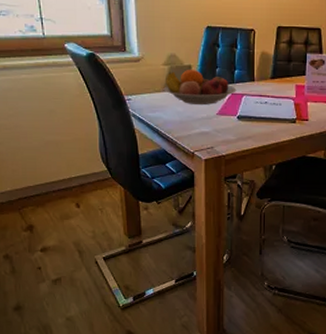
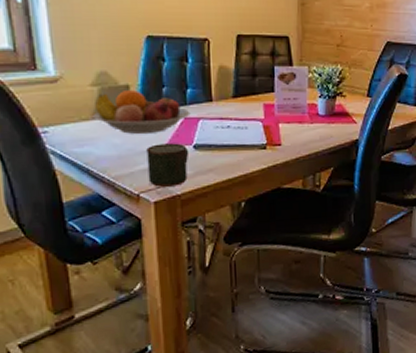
mug: none [201,113,234,148] -> present [146,143,190,187]

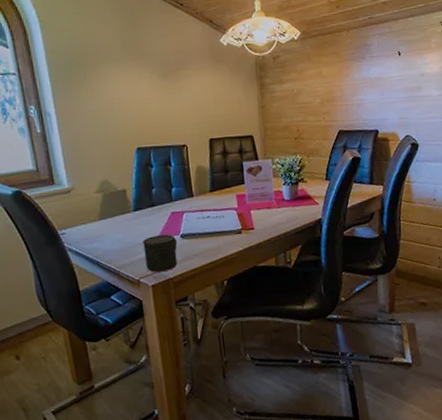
fruit bowl: present [92,90,191,134] -> none [99,193,176,230]

